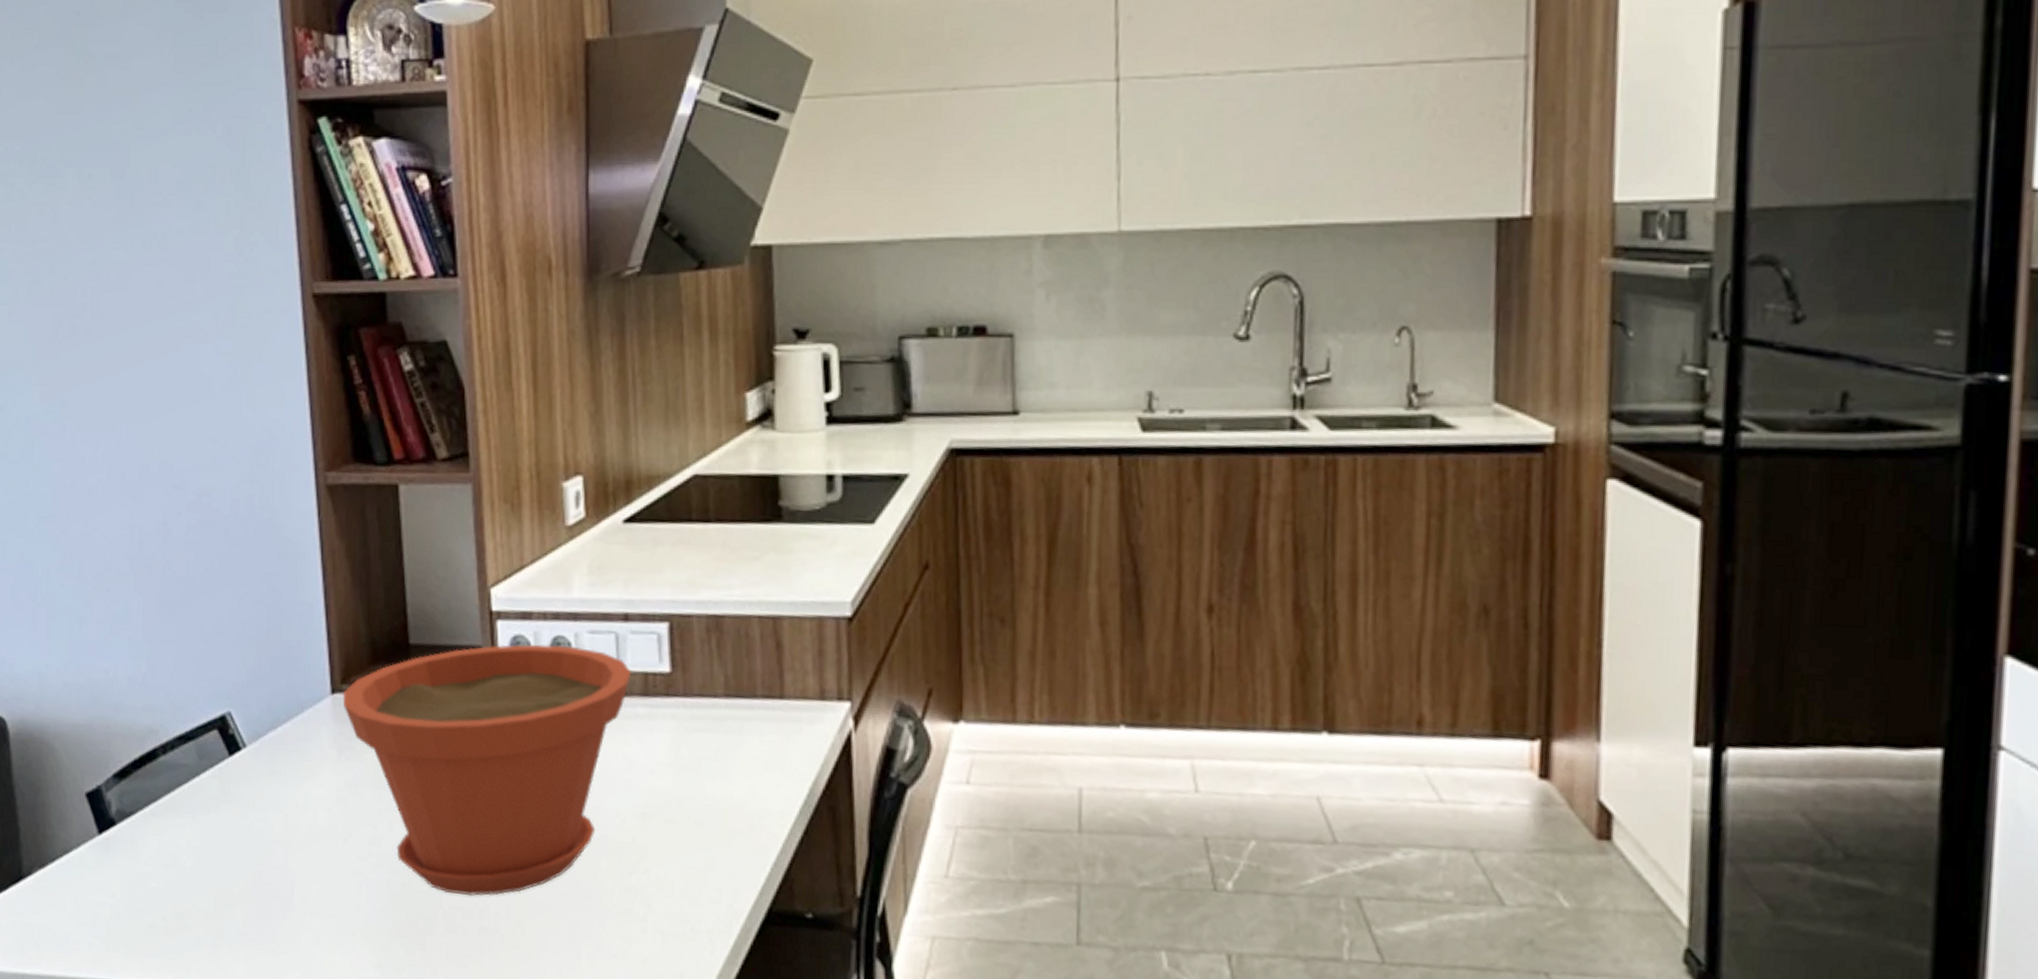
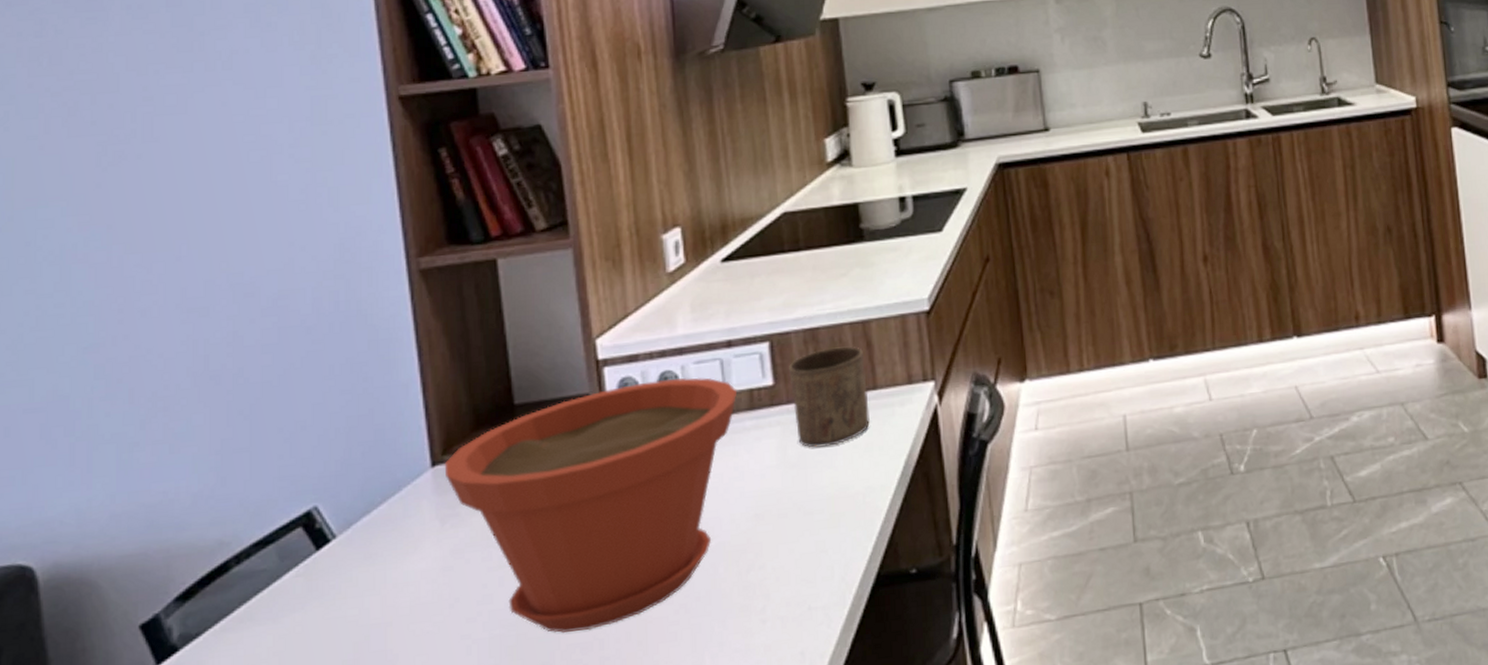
cup: none [687,641,775,755] -> present [788,346,871,448]

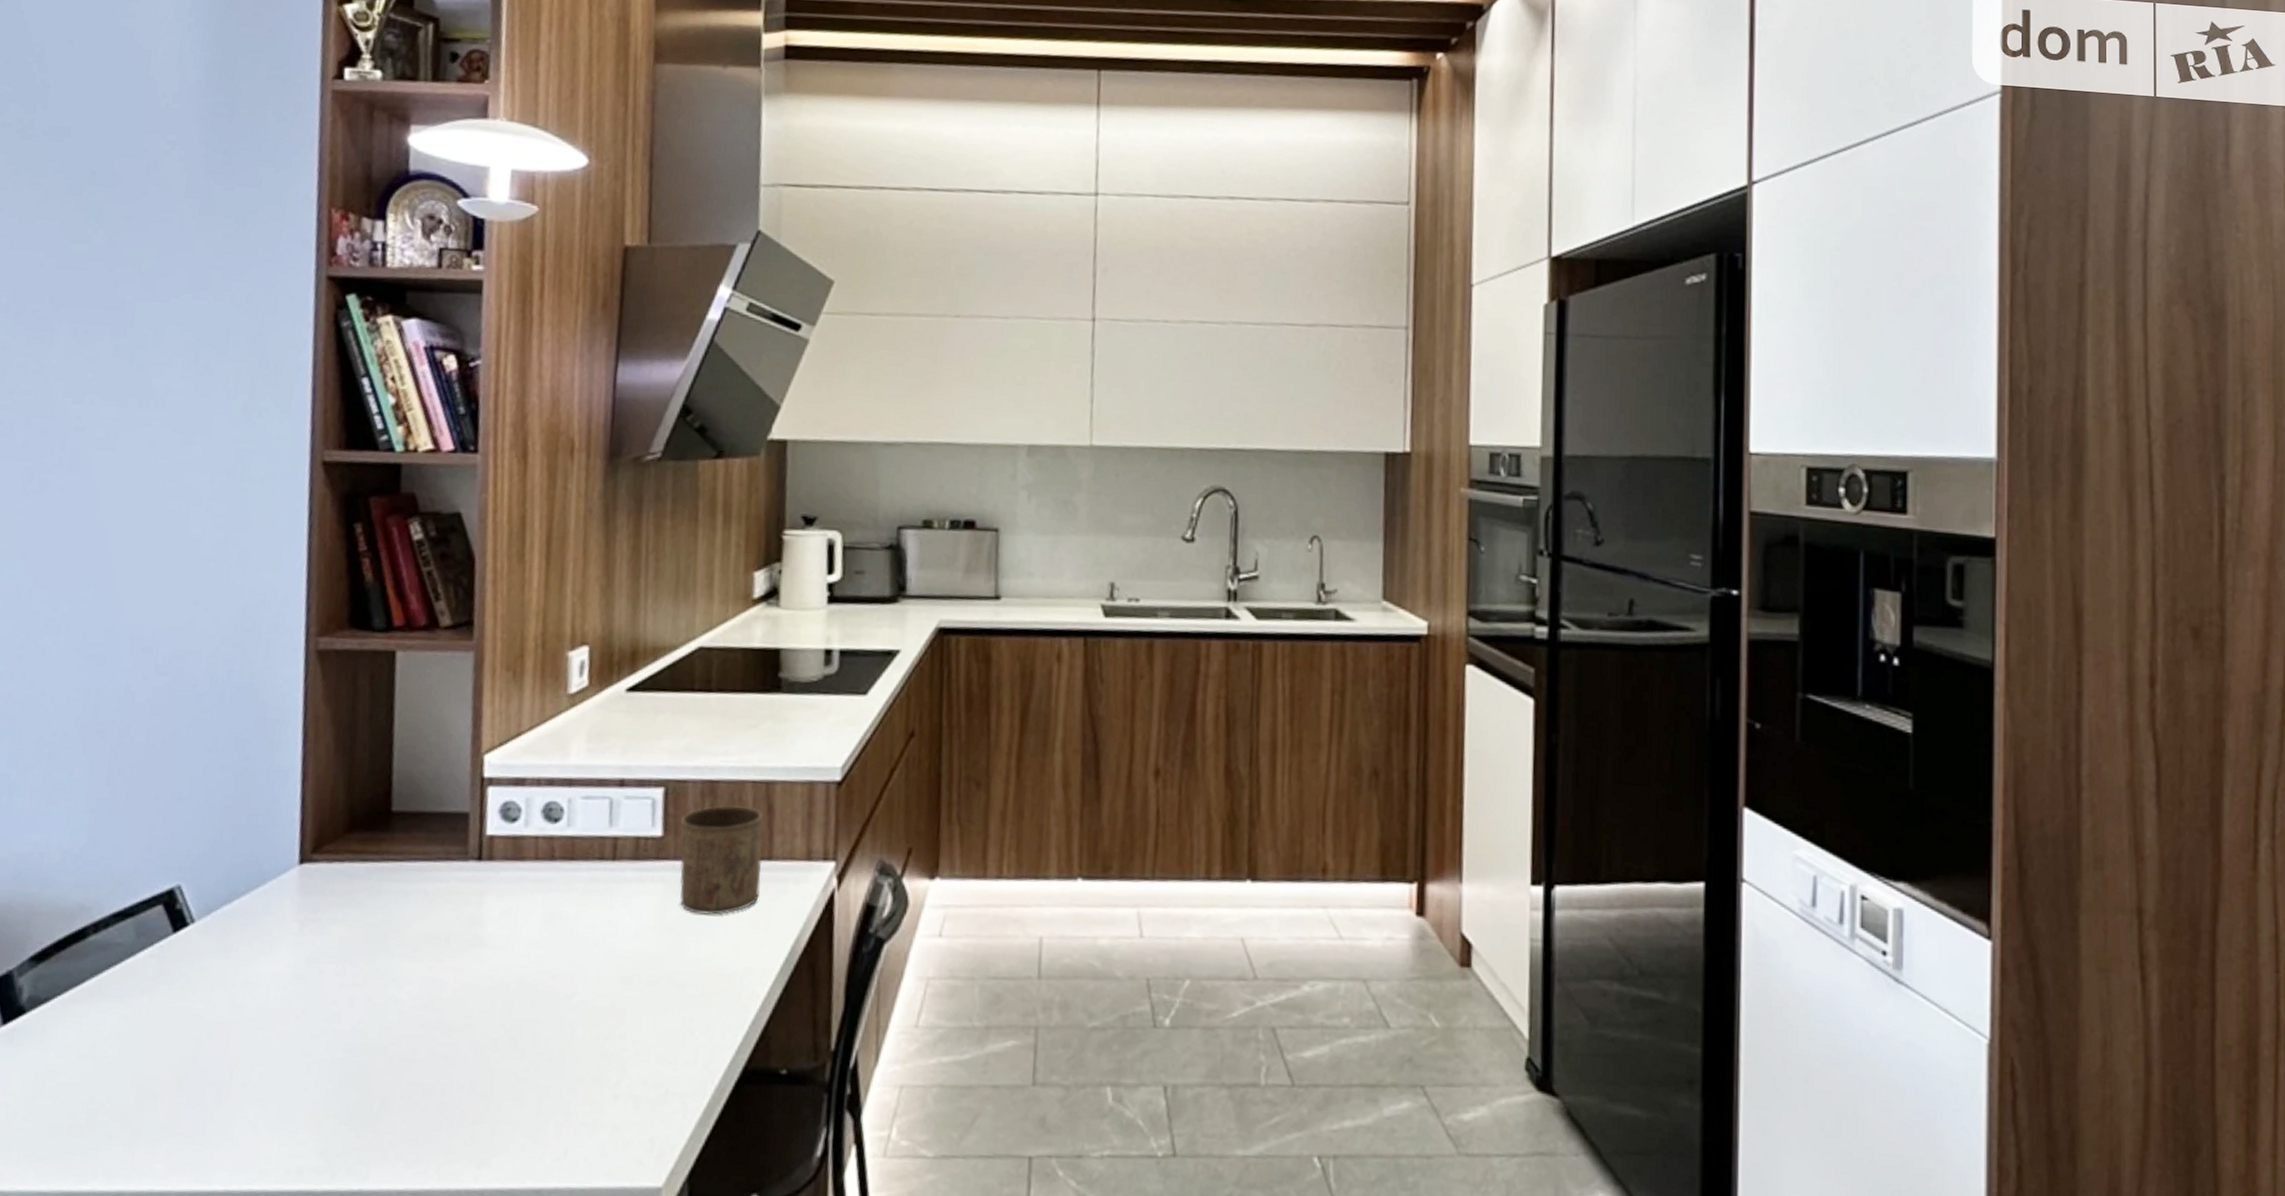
plant pot: present [444,377,738,634] -> none [311,810,624,1072]

